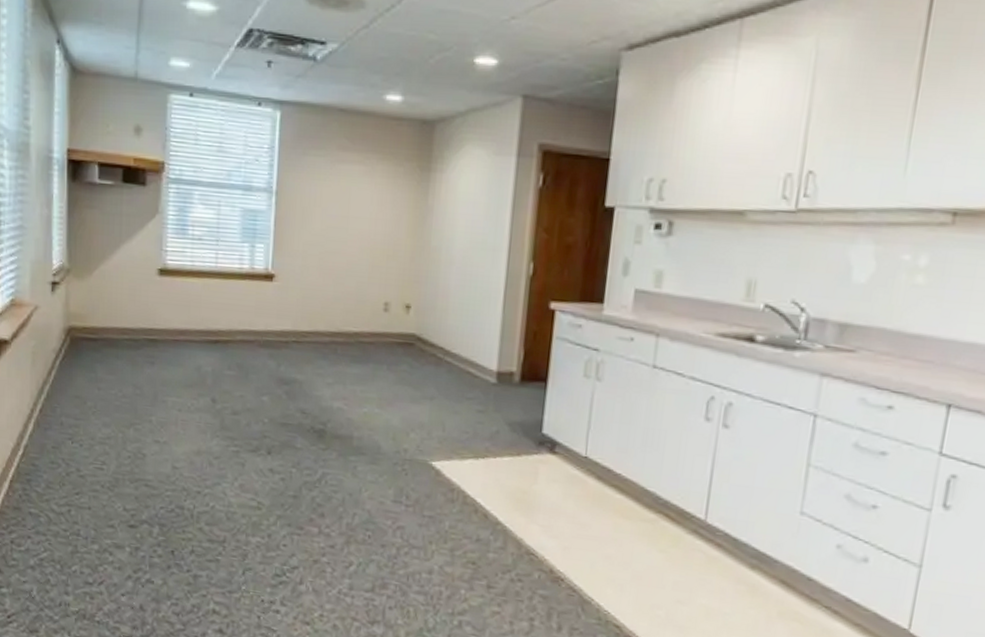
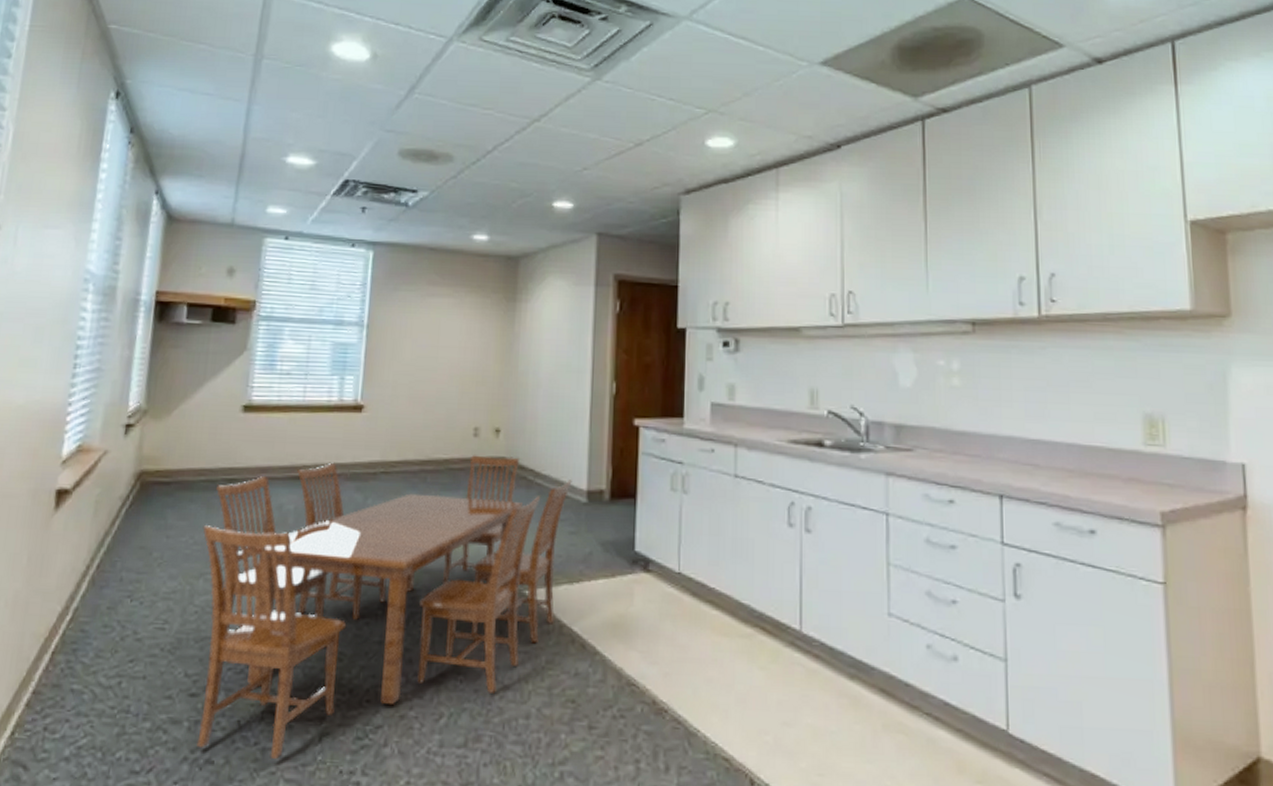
dining set: none [129,328,482,585] -> present [197,454,572,759]

